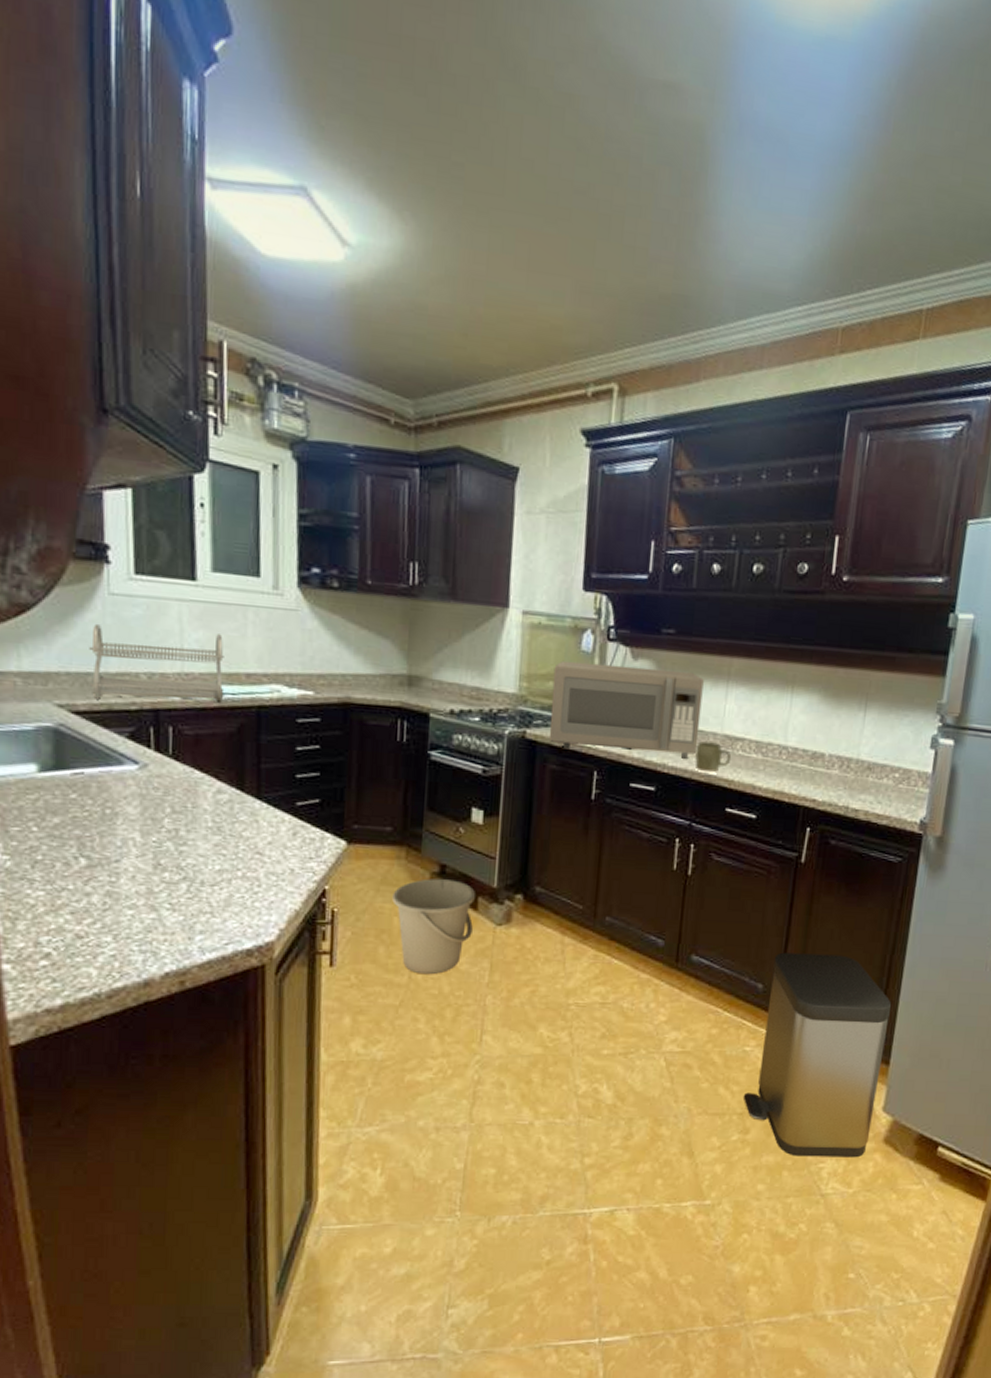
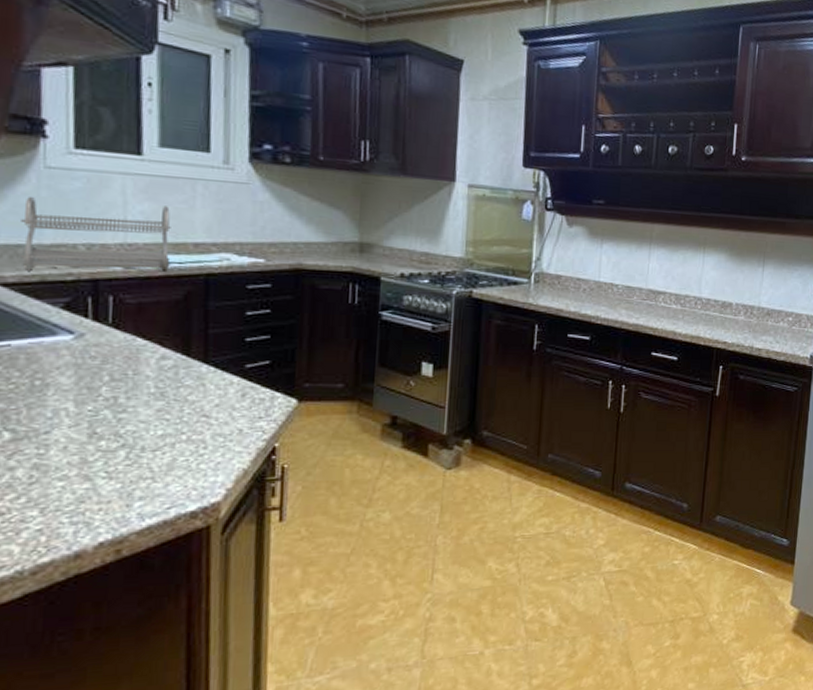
bucket: present [392,878,476,975] -> none [344,429,427,522]
microwave: present [549,660,704,759] -> none [493,228,630,311]
mug: present [694,741,731,773] -> none [624,296,654,323]
pedal bin: present [743,952,891,1158] -> none [673,473,793,654]

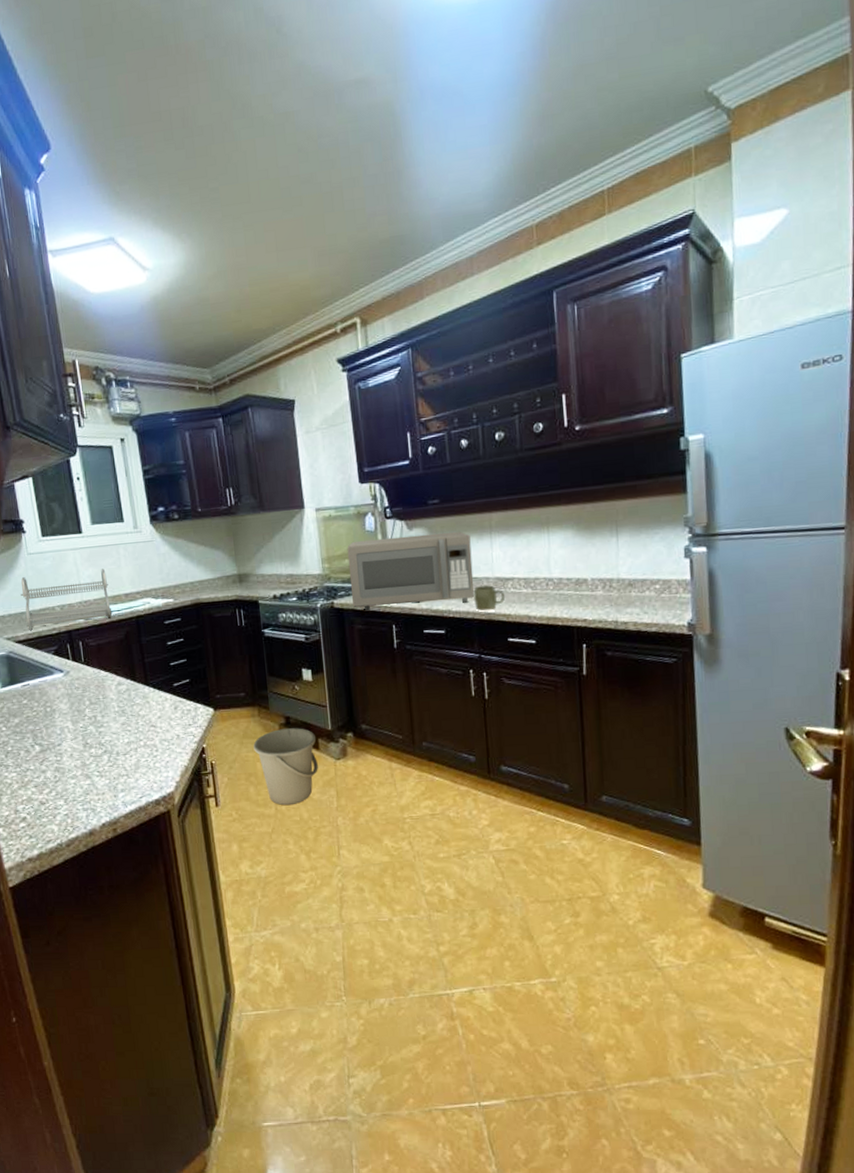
bucket: none [344,429,427,522] -> present [253,727,318,806]
microwave: none [493,228,630,311] -> present [347,531,475,611]
mug: none [624,296,654,323] -> present [473,585,505,612]

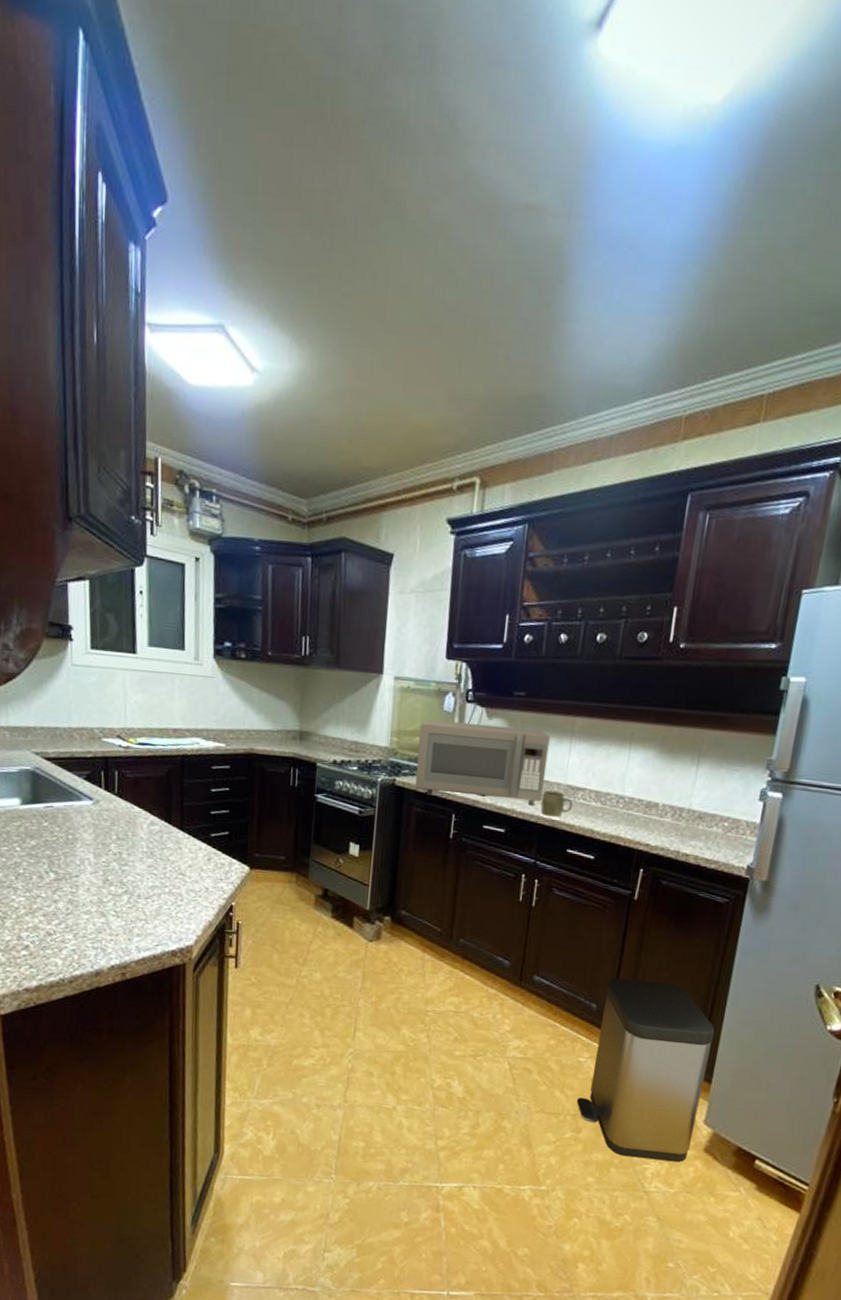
dish rack: present [20,568,113,630] -> none [57,688,157,752]
bucket: present [253,727,318,806] -> none [285,900,352,980]
pedal bin: none [568,751,695,935] -> present [576,977,714,1162]

